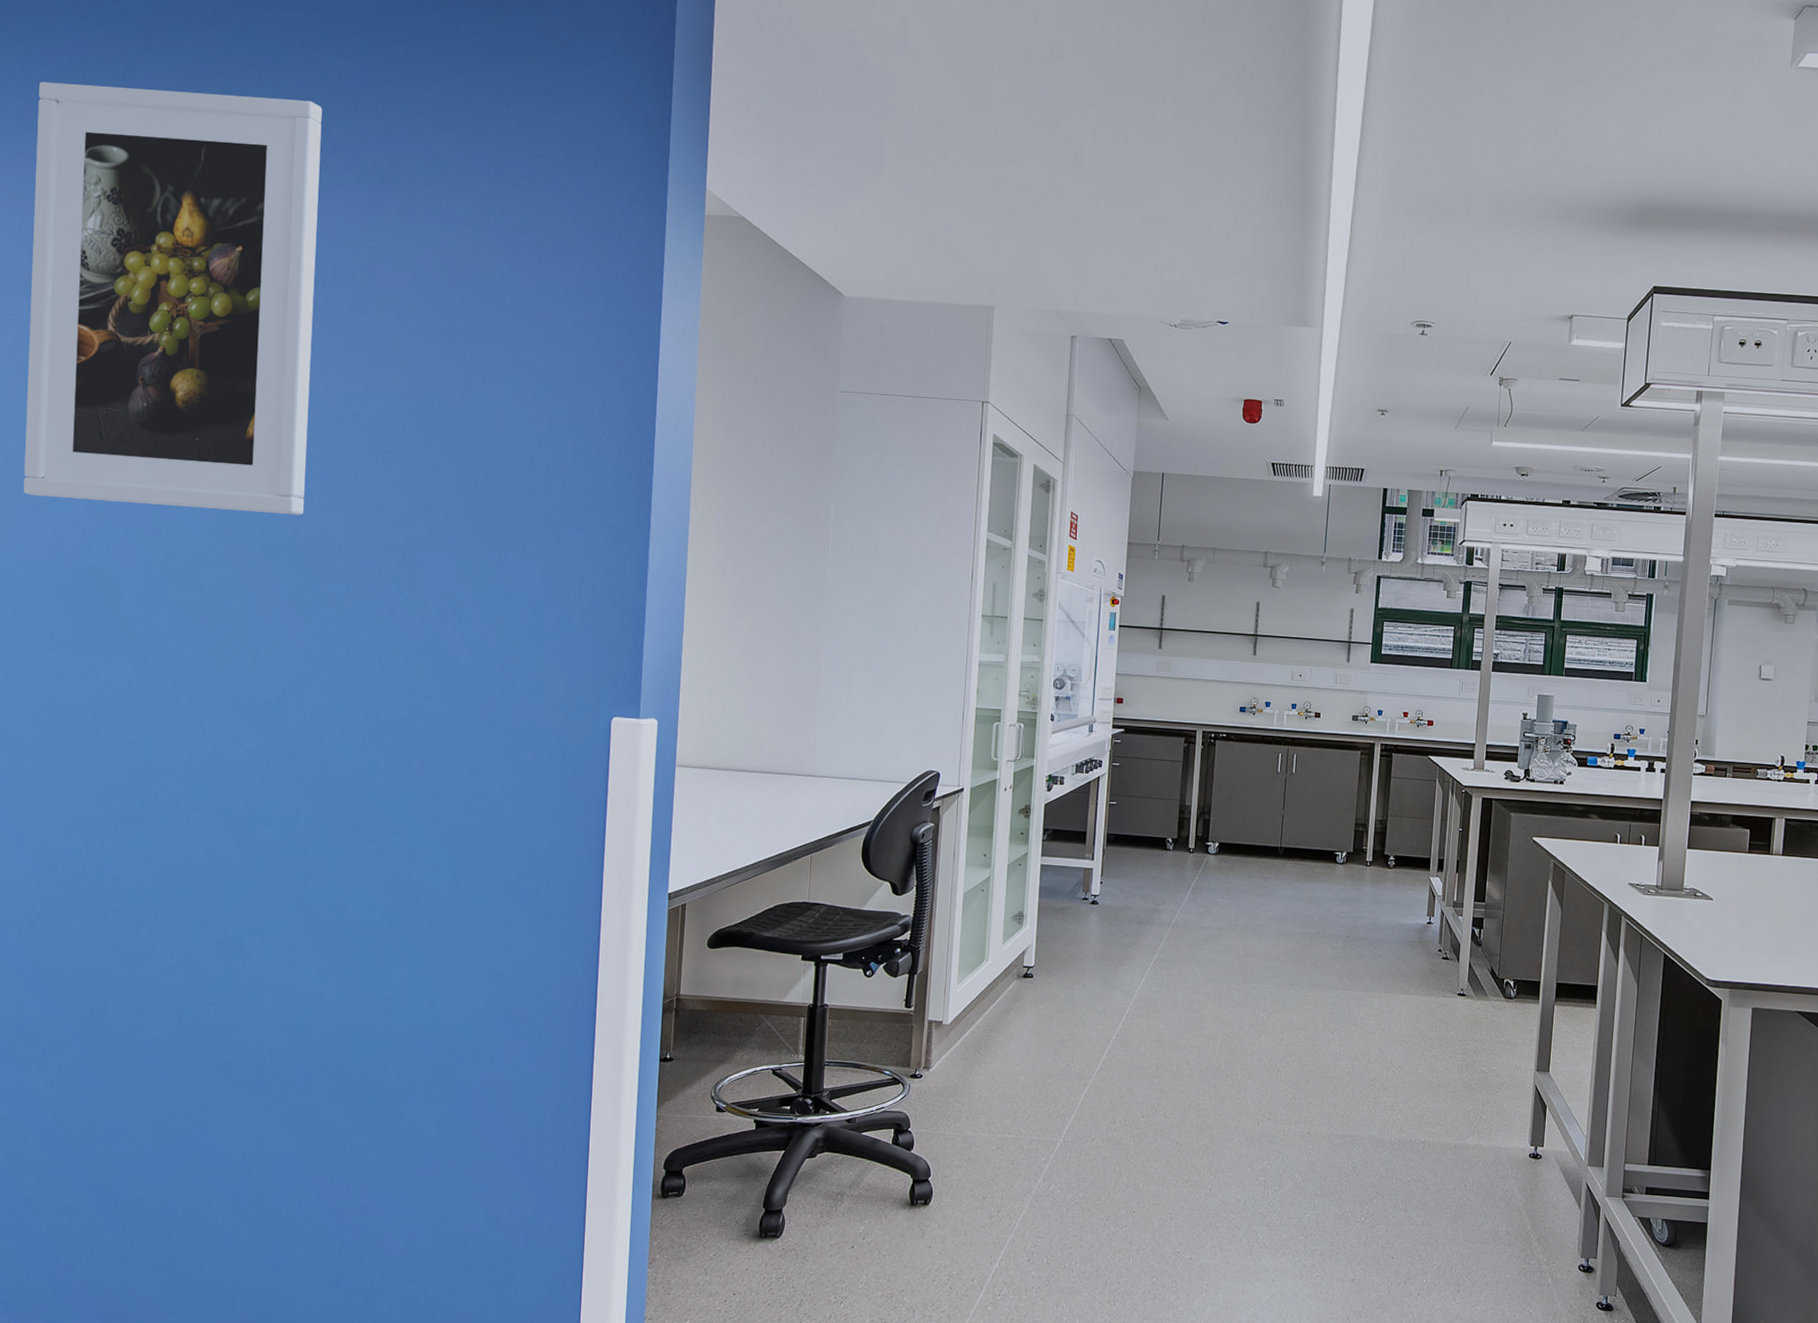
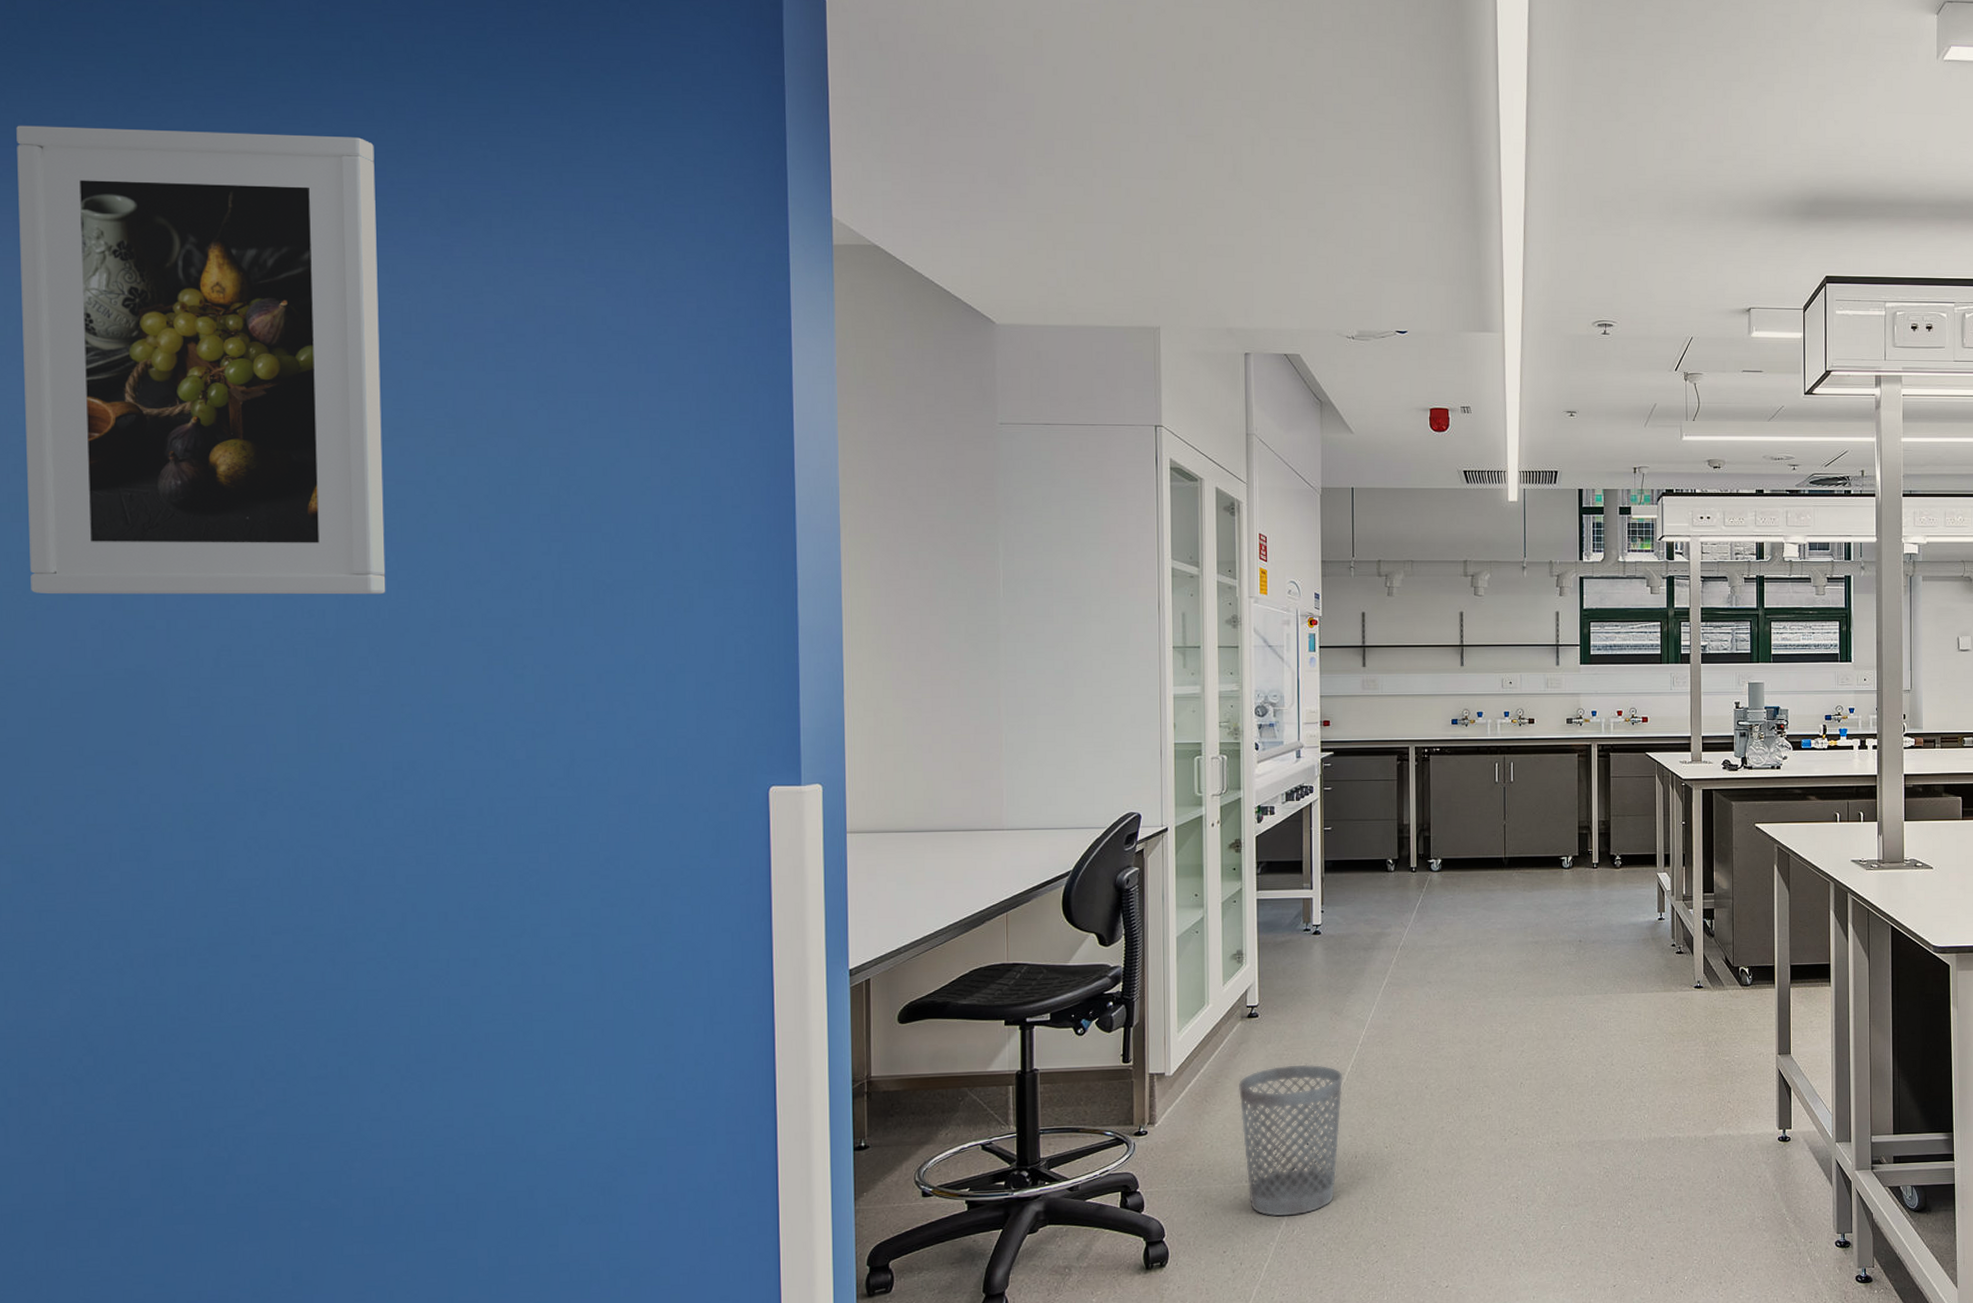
wastebasket: none [1009,1027,1108,1172] -> present [1239,1064,1343,1217]

